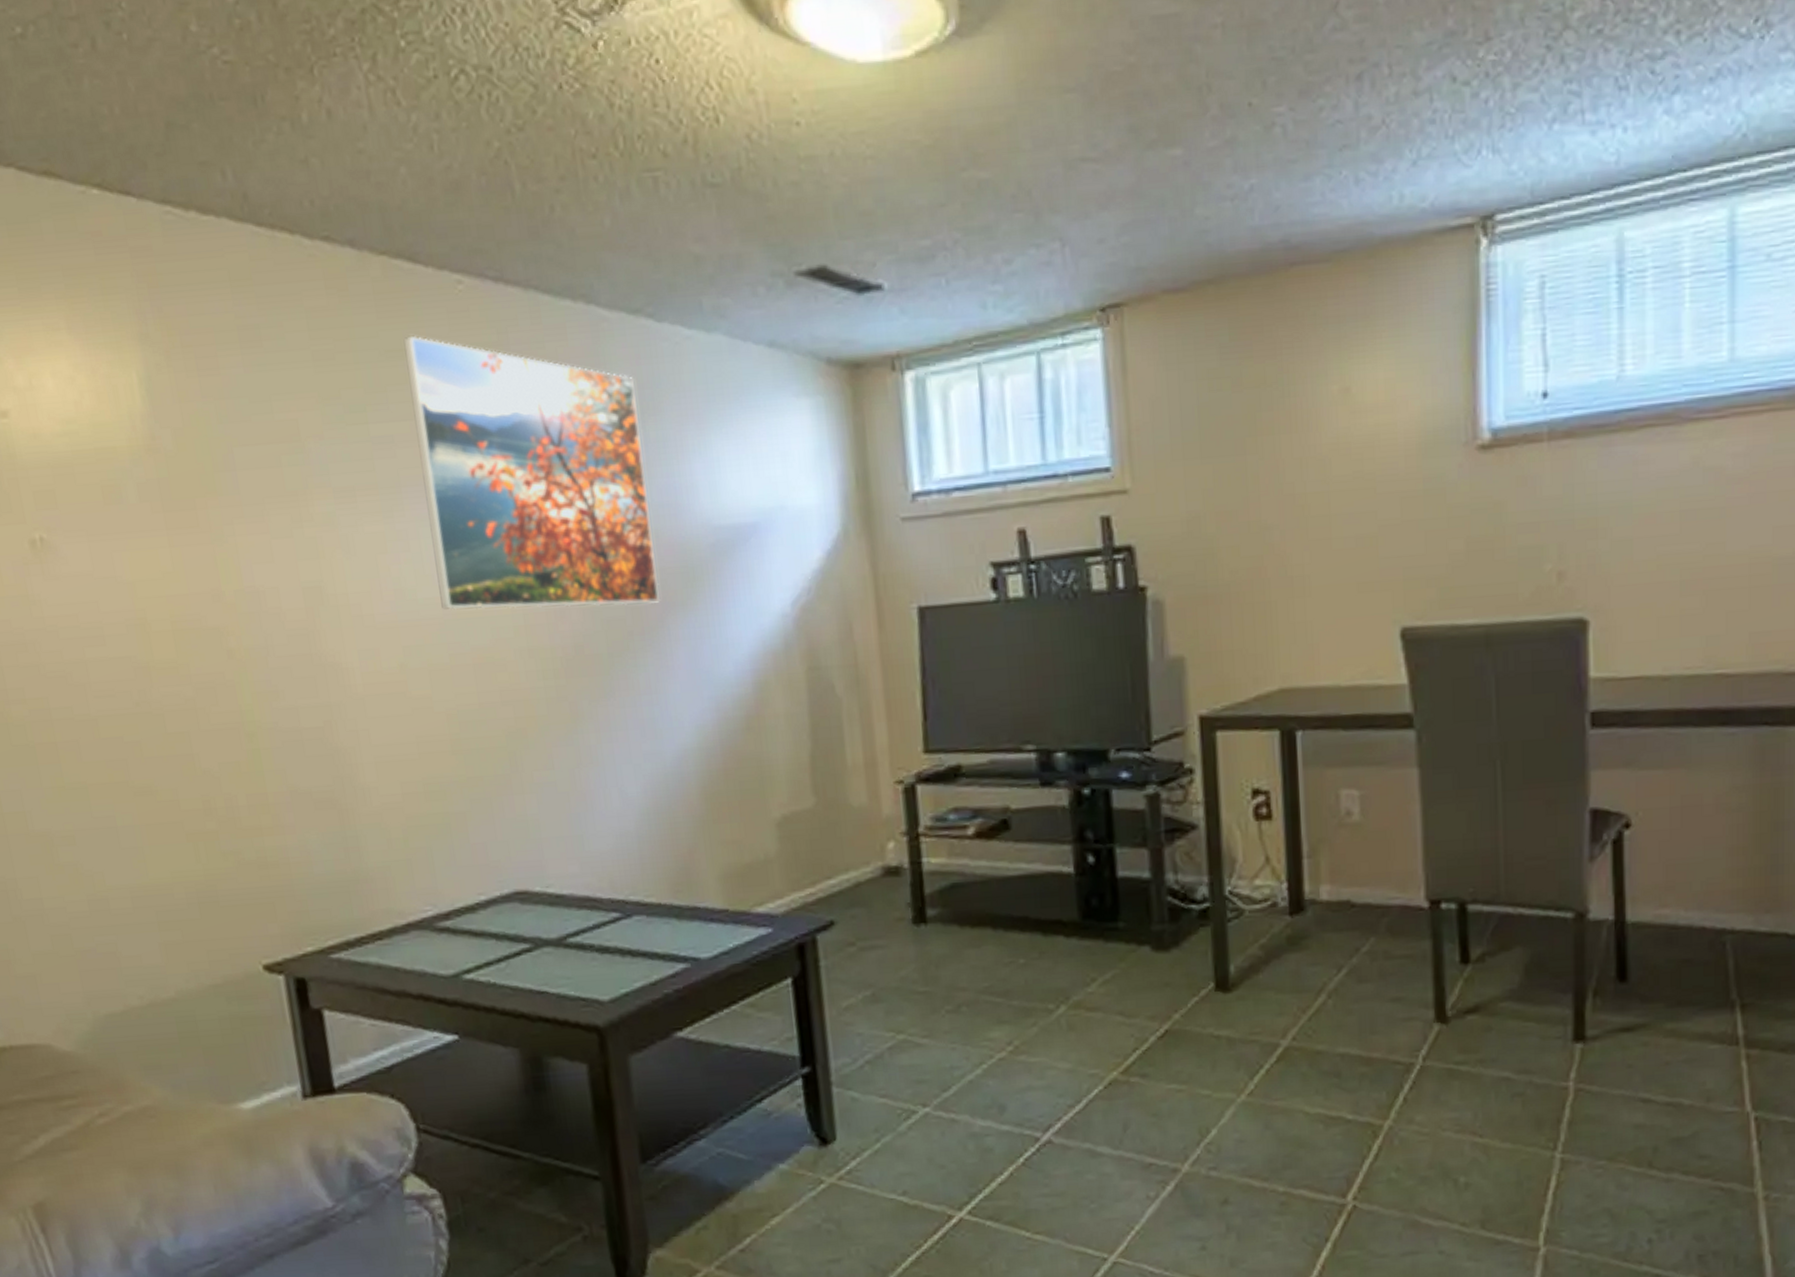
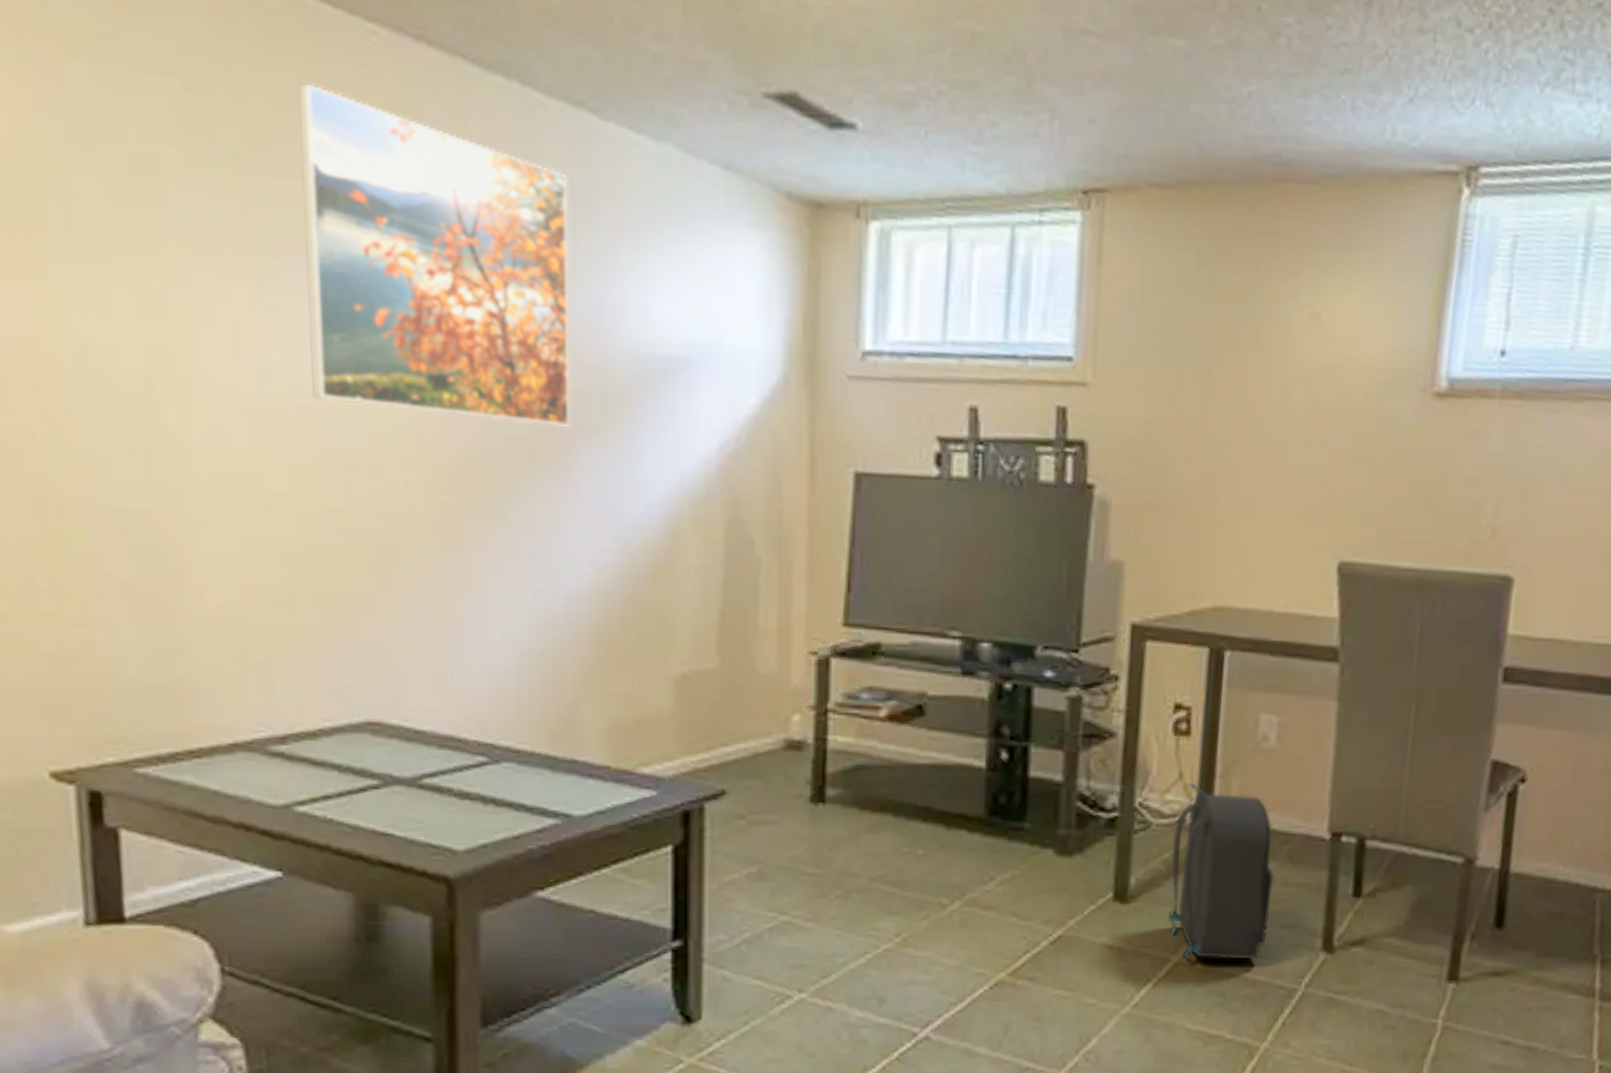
backpack: none [1267,865,1377,1042] -> present [1168,782,1275,960]

